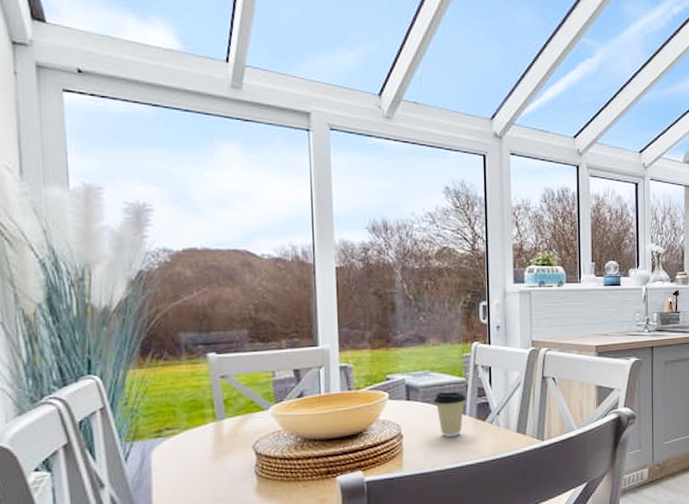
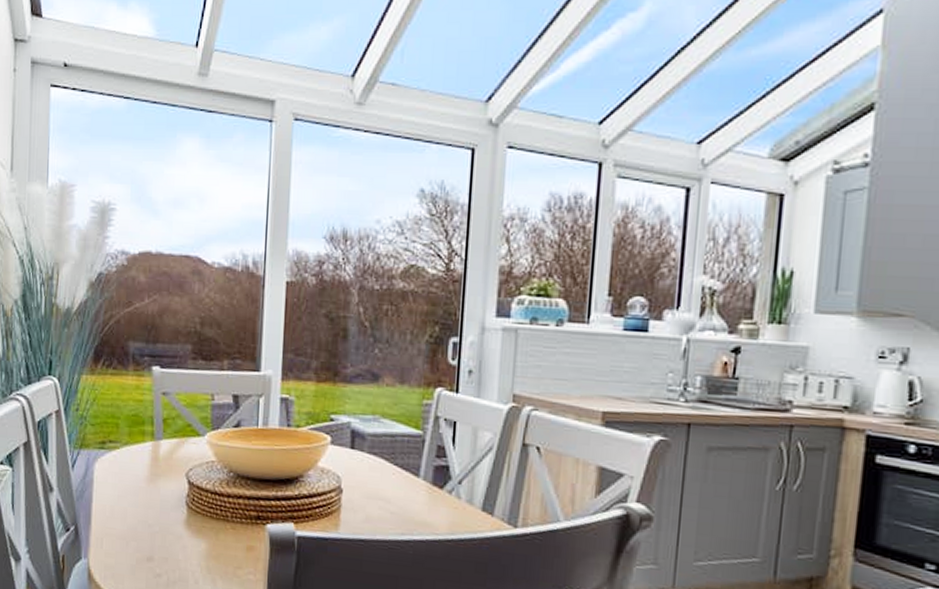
coffee cup: present [433,391,466,437] -> none [381,443,422,502]

